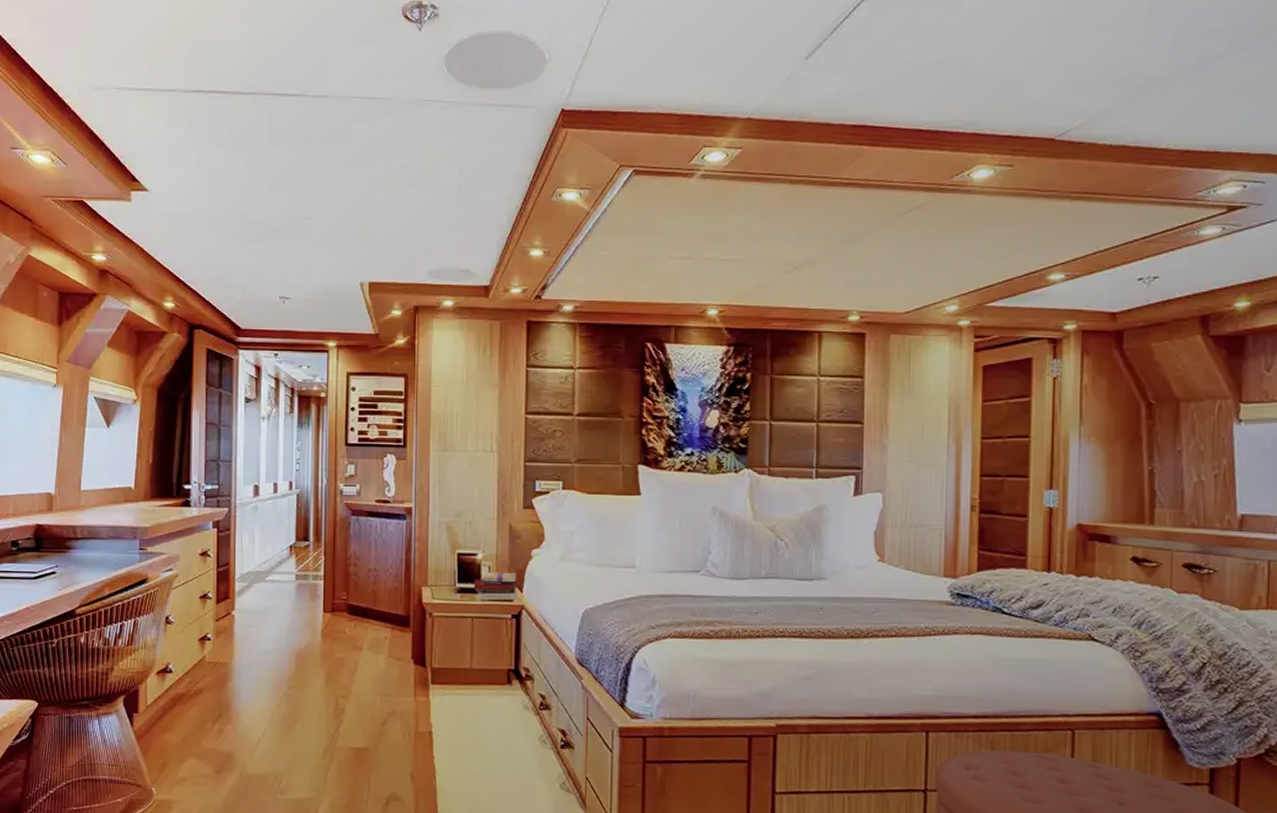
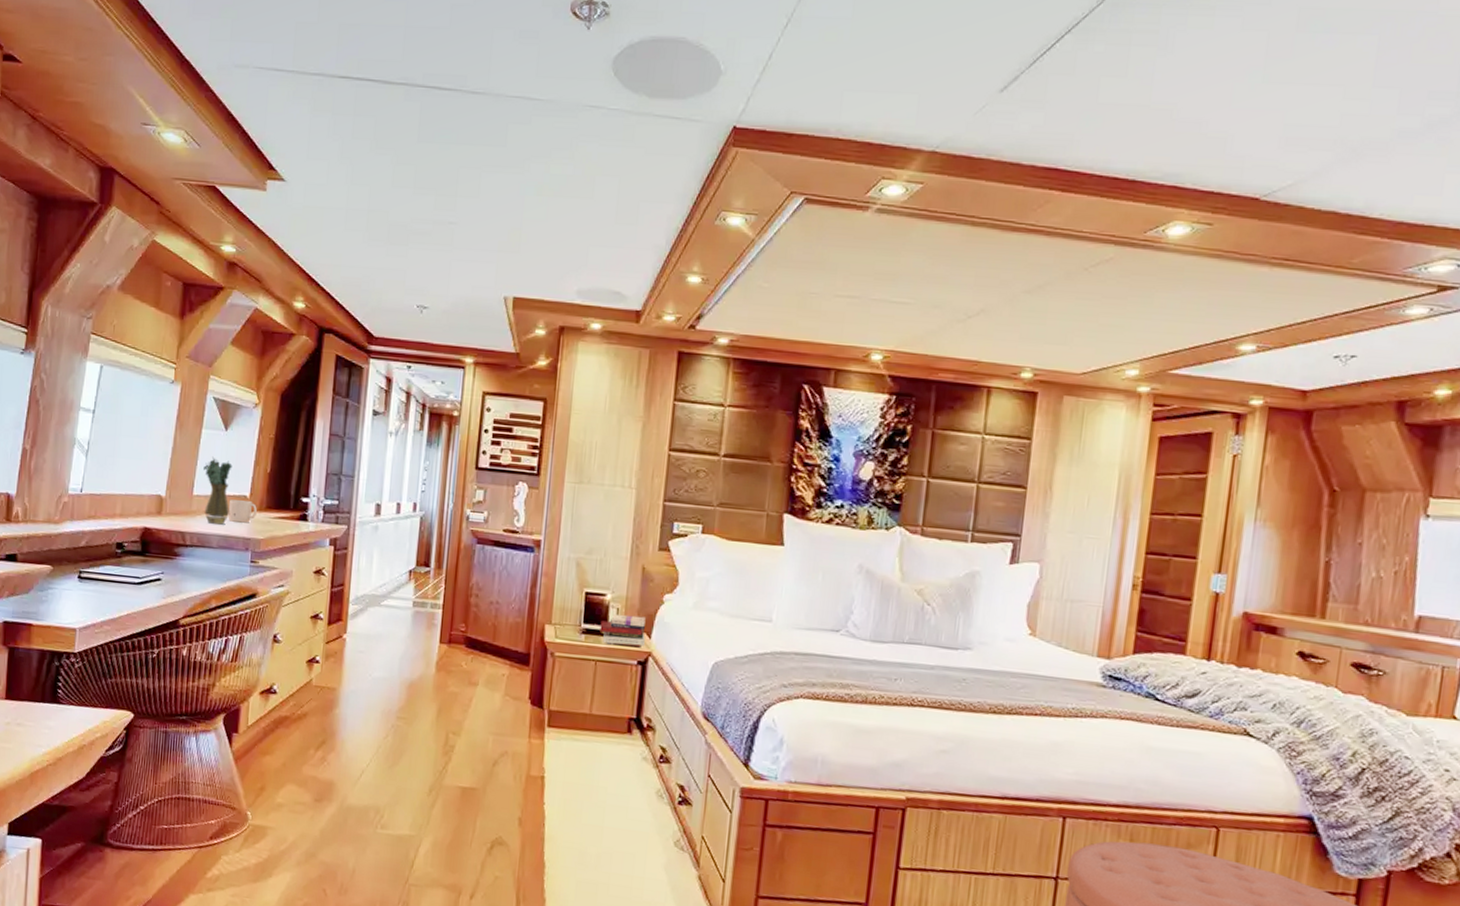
vase: none [89,453,116,516] -> present [204,456,233,525]
mug: none [115,492,142,513] -> present [228,499,257,523]

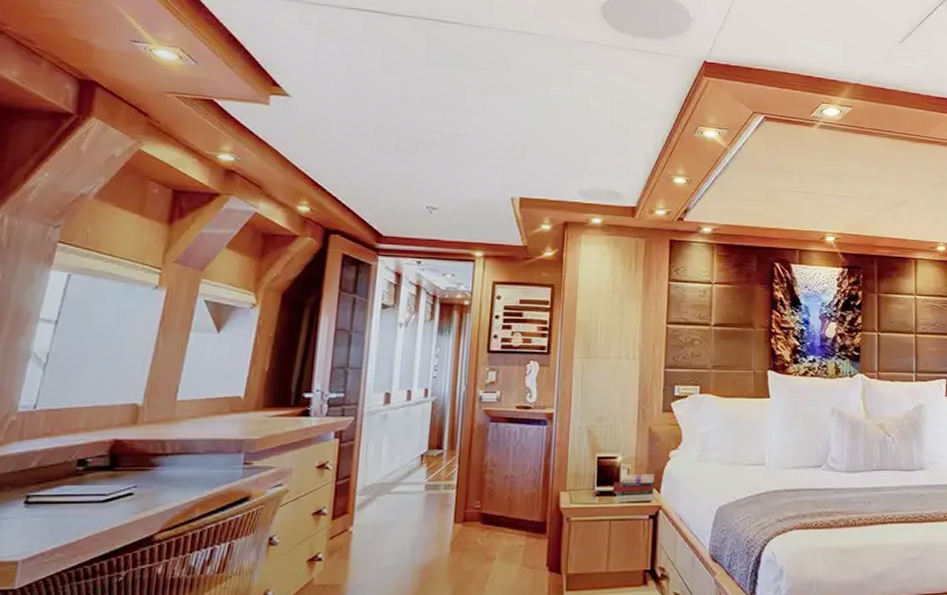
vase: present [204,456,233,525] -> none [189,359,225,429]
mug: present [228,499,257,523] -> none [218,402,252,424]

